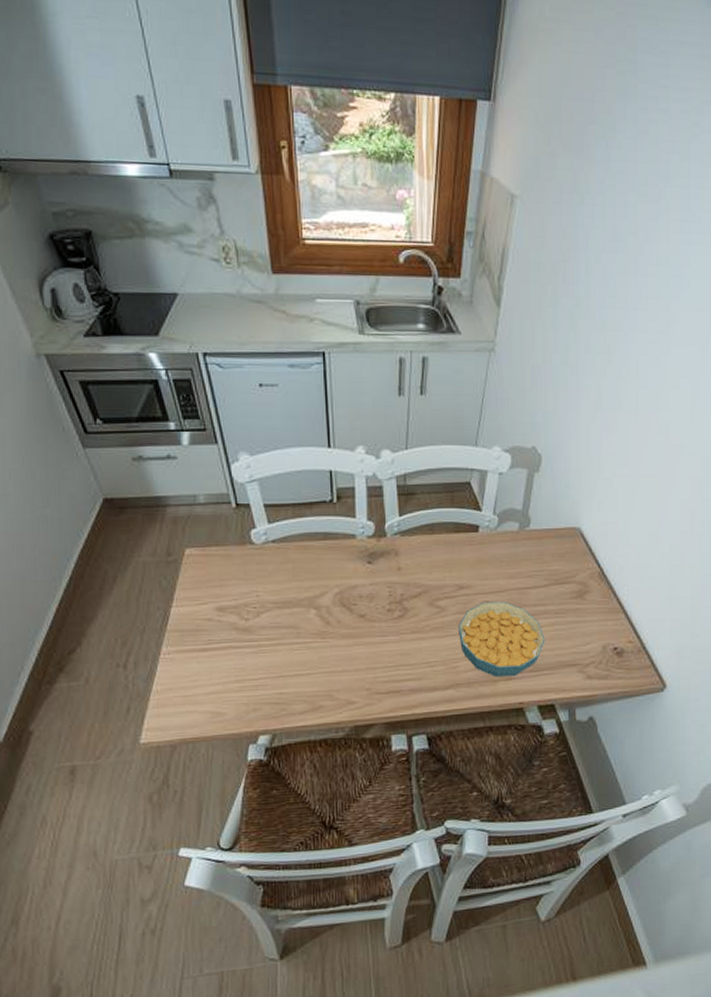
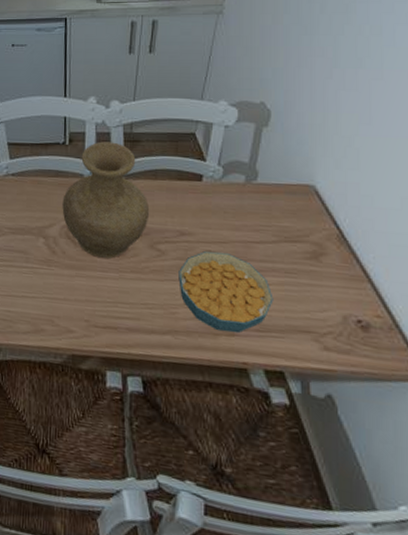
vase: none [334,496,428,622] -> present [62,141,150,258]

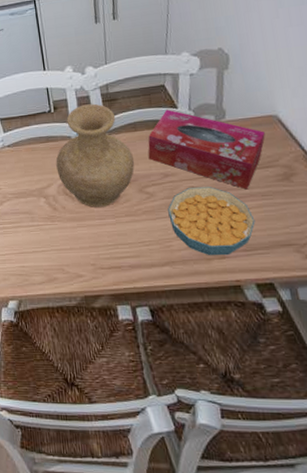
tissue box: none [165,161,298,263] -> present [148,109,265,190]

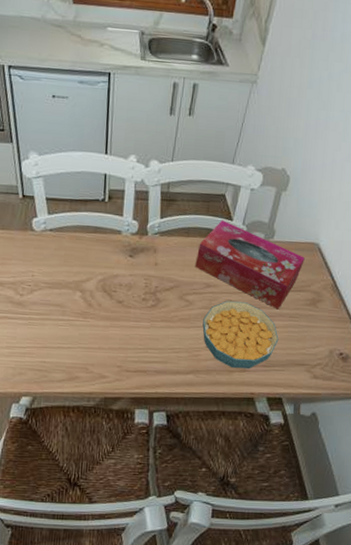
vase: present [56,103,135,207] -> none [99,199,181,309]

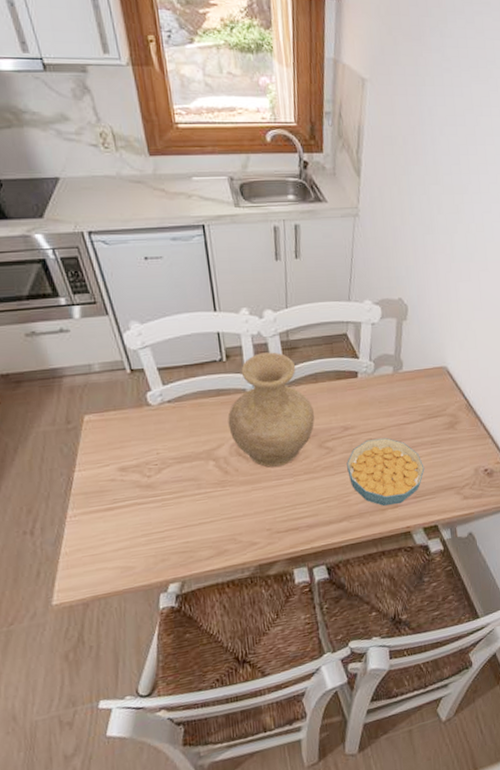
vase: none [99,199,181,309] -> present [228,352,315,468]
tissue box: present [195,220,305,310] -> none [328,359,436,439]

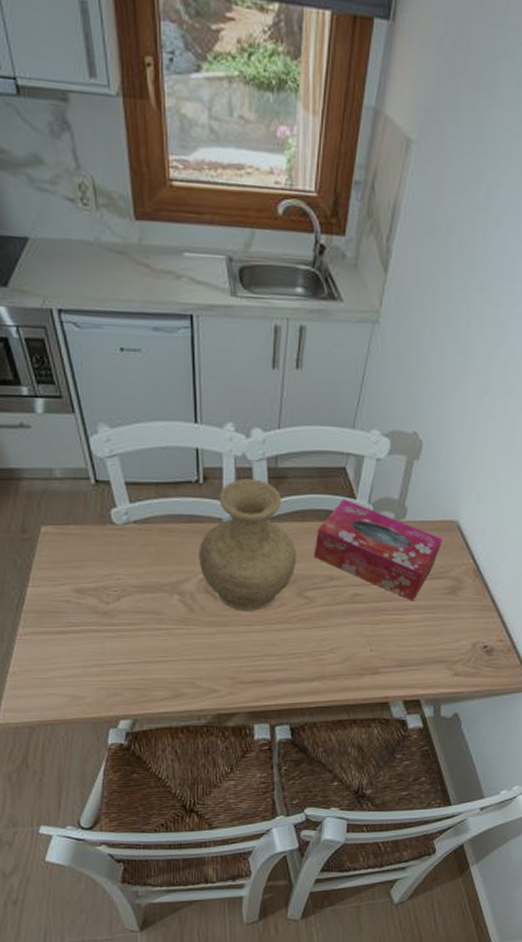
tissue box: none [328,359,436,439] -> present [314,499,442,601]
cereal bowl: present [347,438,425,507] -> none [326,595,415,671]

